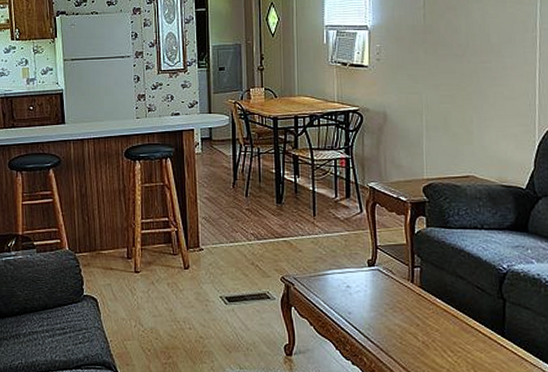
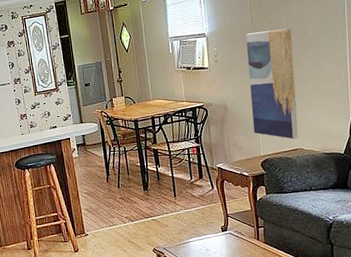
wall art: none [416,31,472,163] -> present [245,28,299,139]

